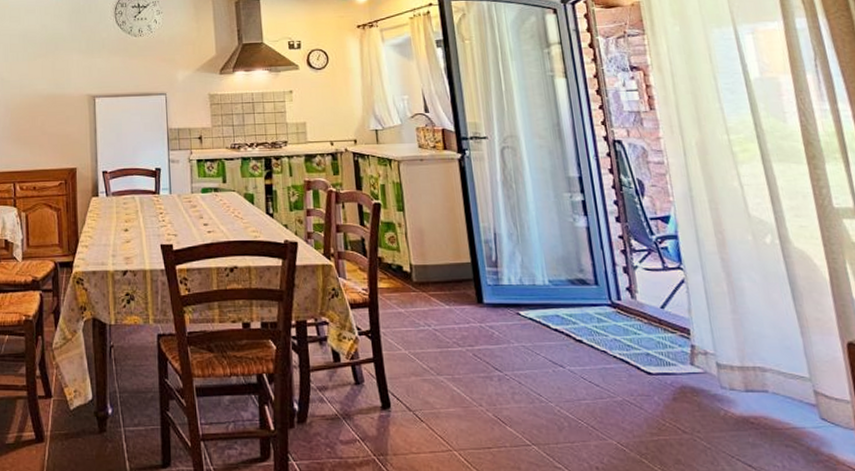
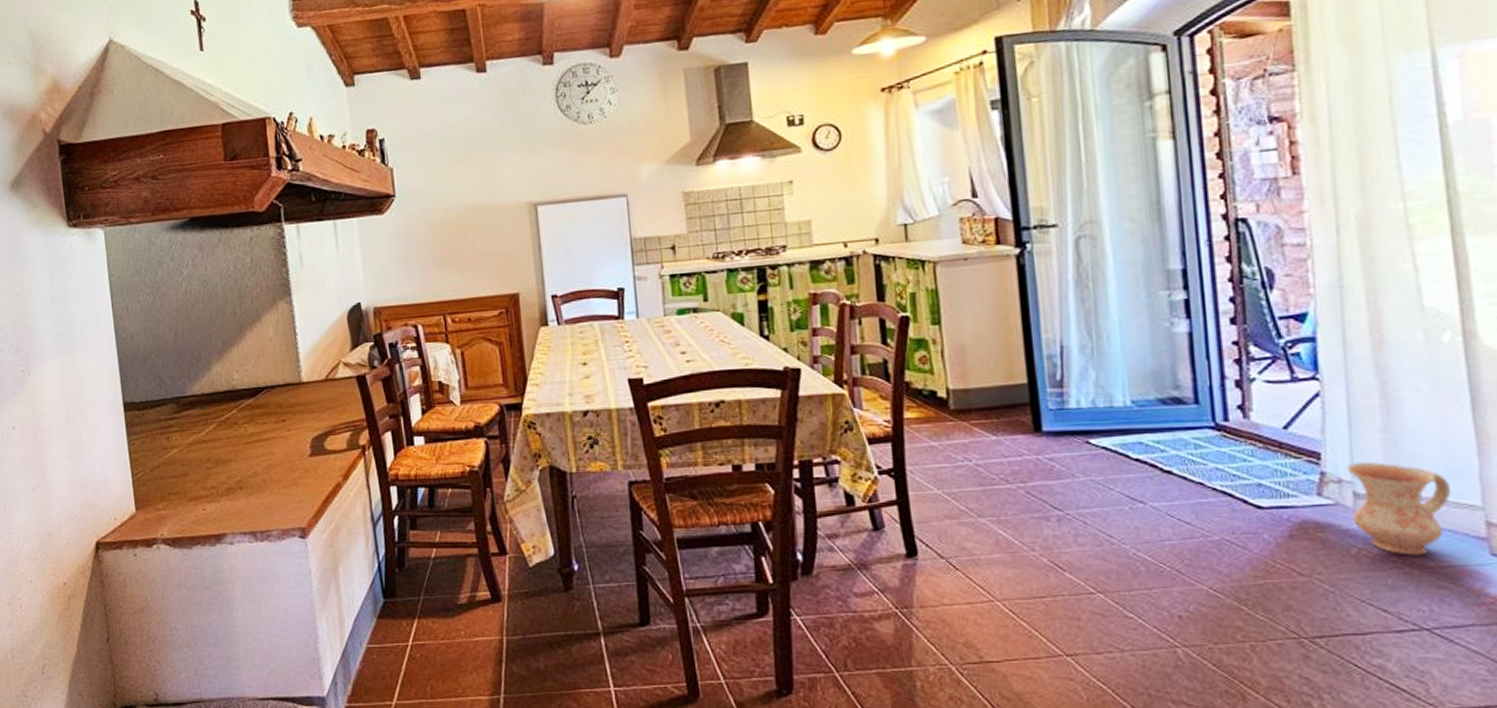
ceramic jug: none [709,338,787,418] -> present [1346,462,1452,556]

